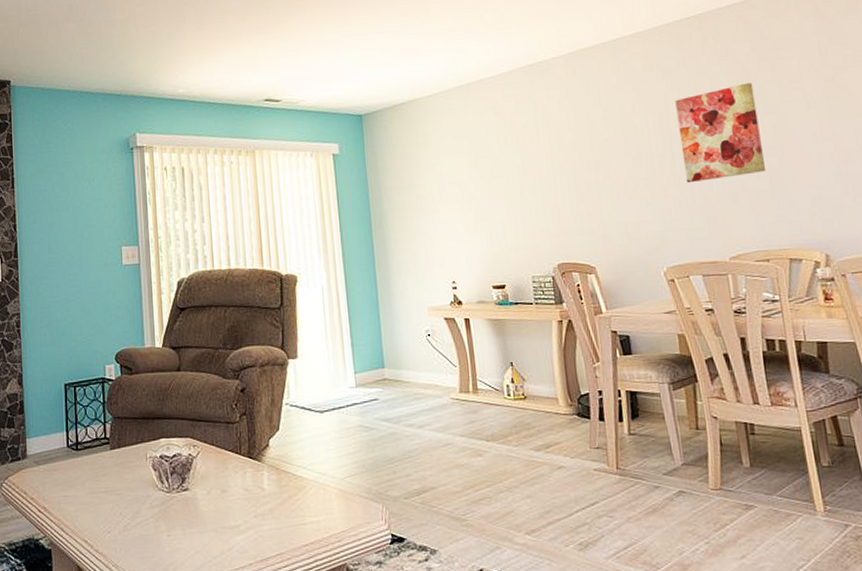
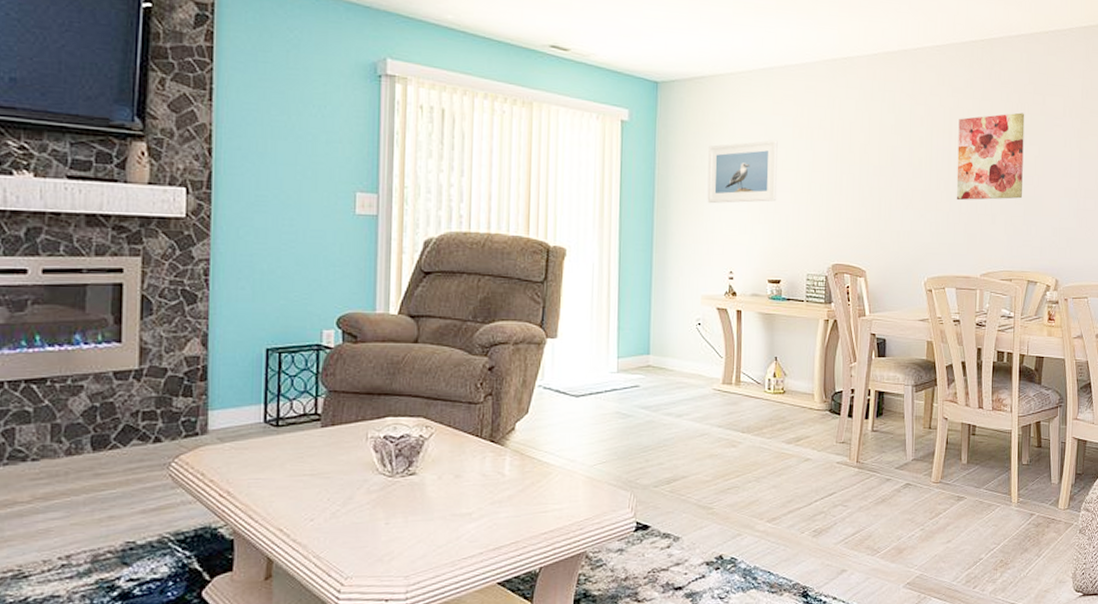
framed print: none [416,150,491,219] -> present [707,140,778,204]

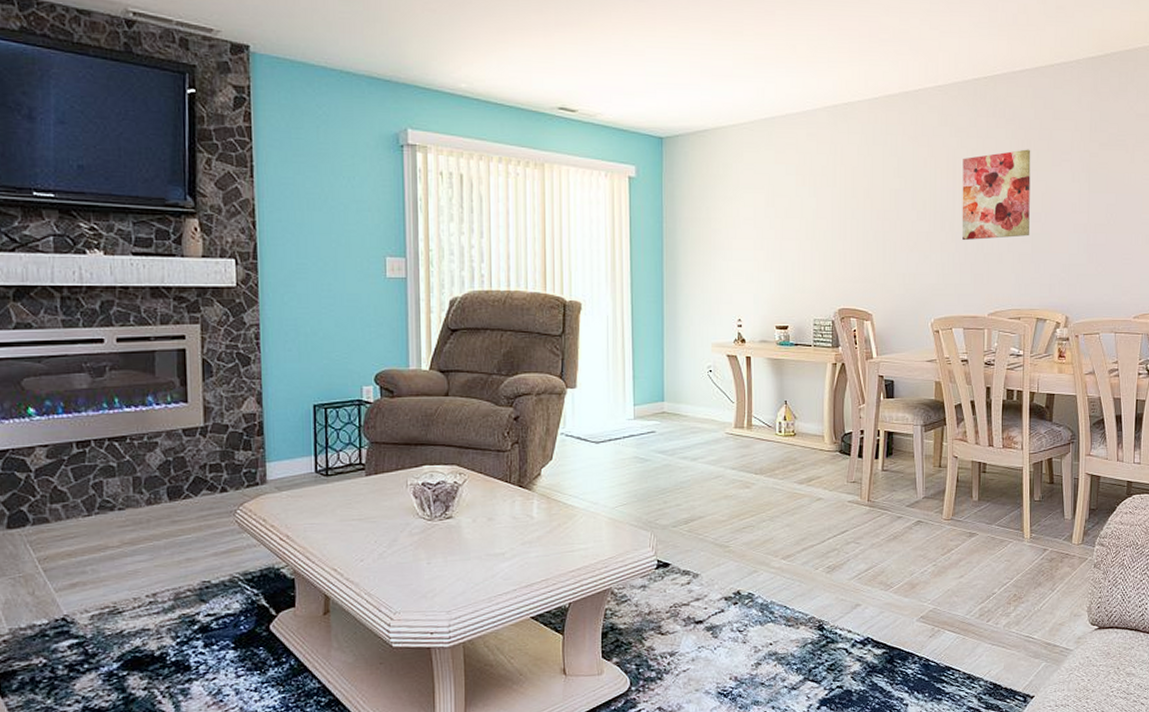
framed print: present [707,140,778,204] -> none [714,189,782,254]

